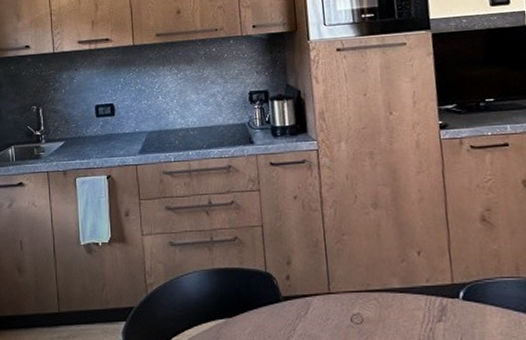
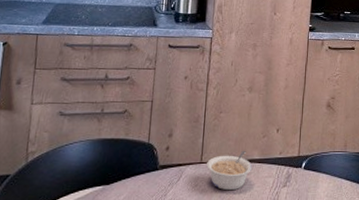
legume: none [336,278,394,326] -> present [207,150,253,191]

